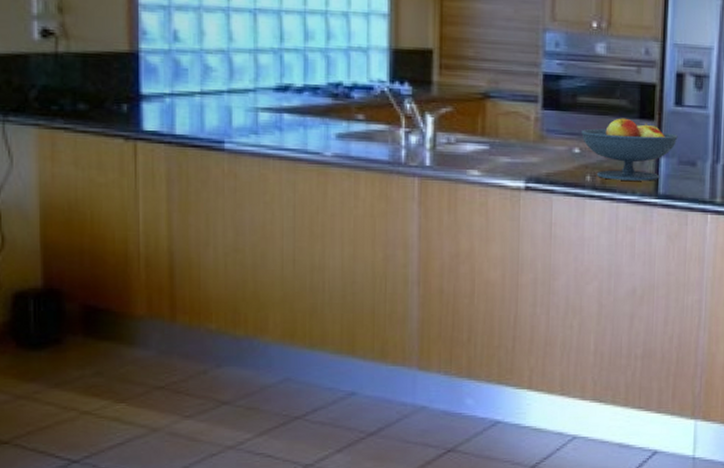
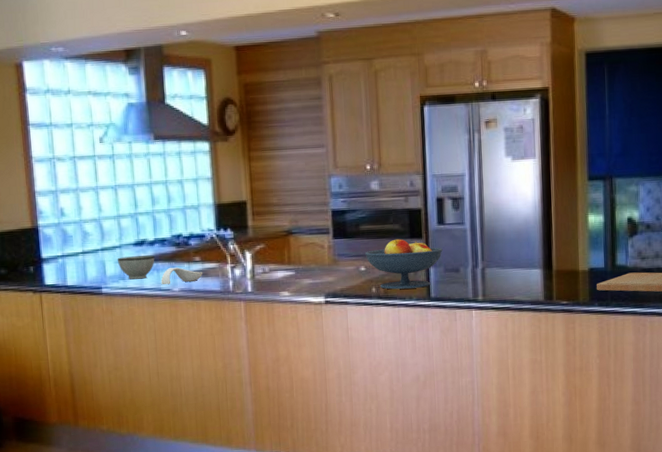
bowl: none [249,104,302,136] -> present [117,255,155,280]
spoon rest: none [308,125,367,147] -> present [161,267,203,285]

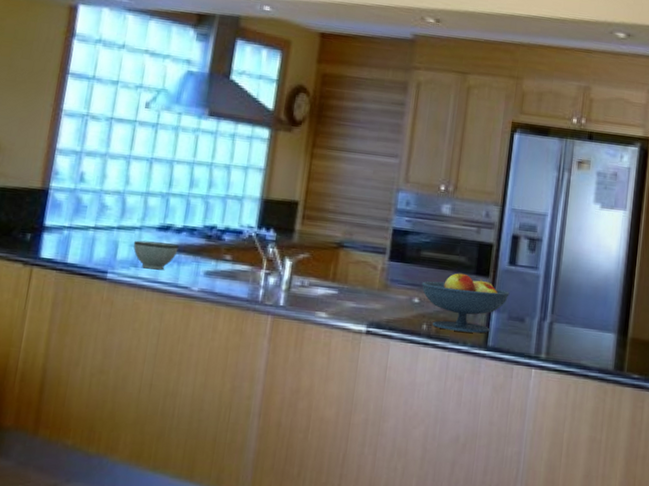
spoon rest: present [161,267,203,285] -> none [179,262,232,283]

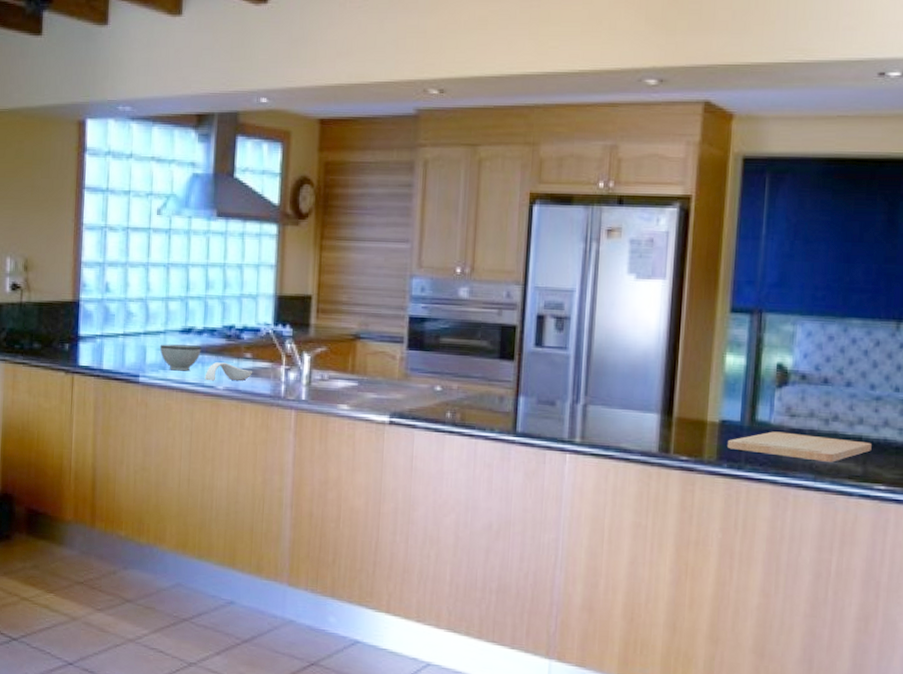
spoon rest: none [179,262,232,283] -> present [204,362,253,381]
fruit bowl: present [422,273,510,334] -> none [443,358,537,419]

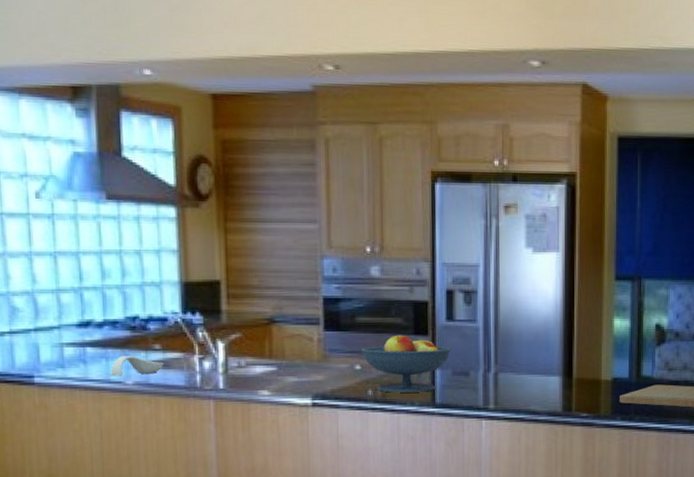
bowl: present [159,344,201,371] -> none [54,340,104,368]
fruit bowl: none [443,358,537,419] -> present [361,335,451,393]

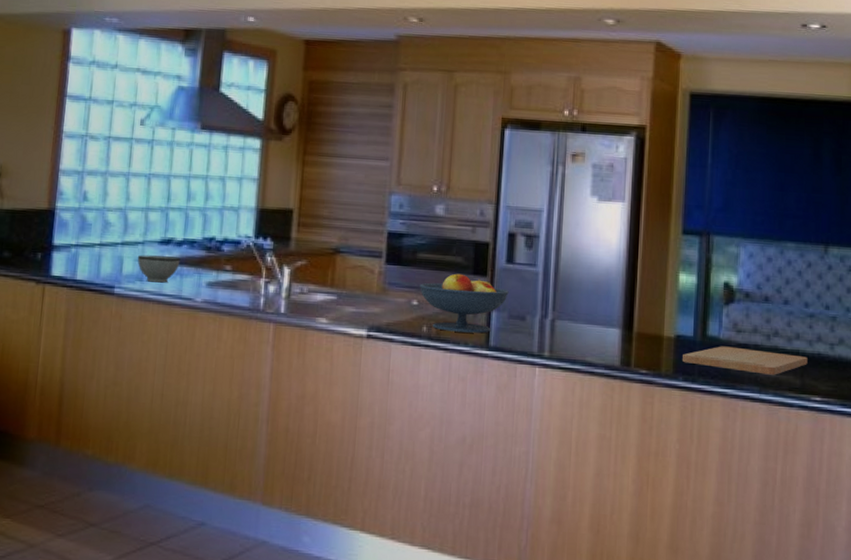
bowl: none [54,340,104,368] -> present [137,255,180,283]
spoon rest: present [110,356,164,376] -> none [182,274,233,293]

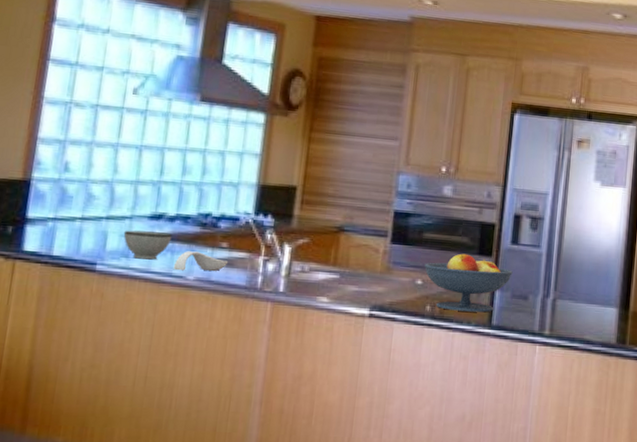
spoon rest: none [182,274,233,293] -> present [173,251,229,271]

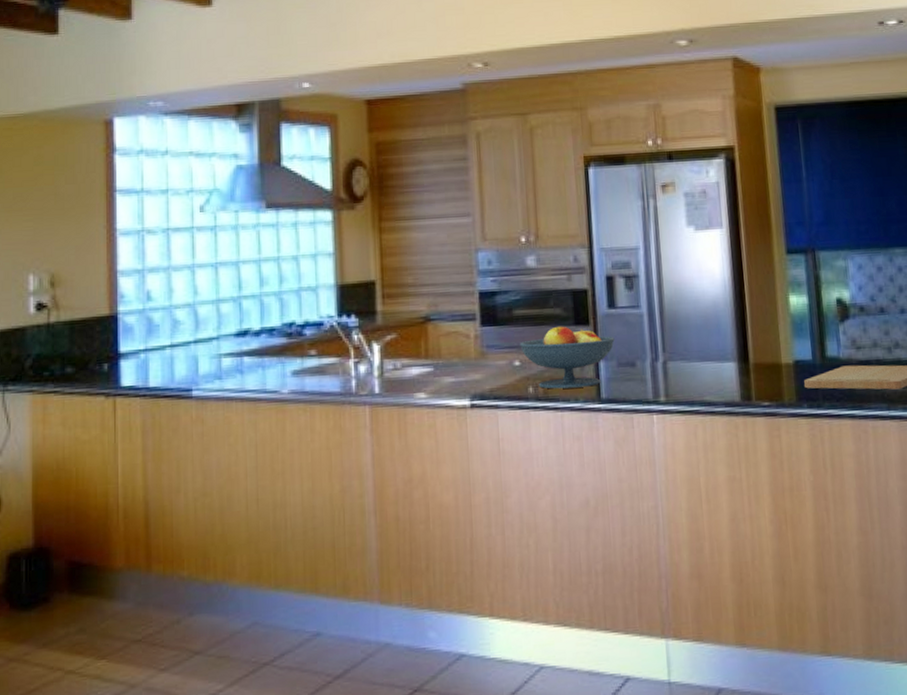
bowl: present [123,230,172,260] -> none [213,348,260,379]
spoon rest: present [173,251,229,271] -> none [266,363,320,386]

